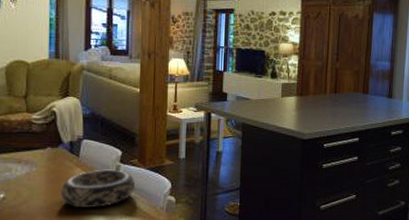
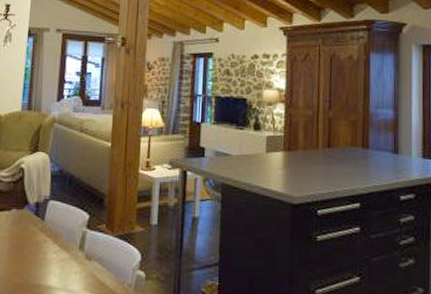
decorative bowl: present [61,169,136,209] -> none [22,236,102,282]

